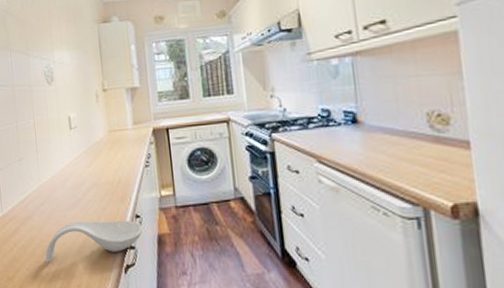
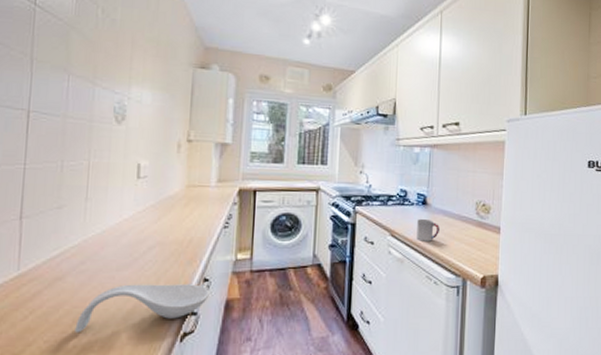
cup: none [349,139,382,166] -> present [417,218,441,241]

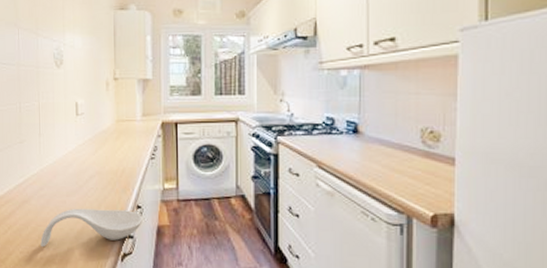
cup: present [417,218,441,241] -> none [348,148,377,174]

